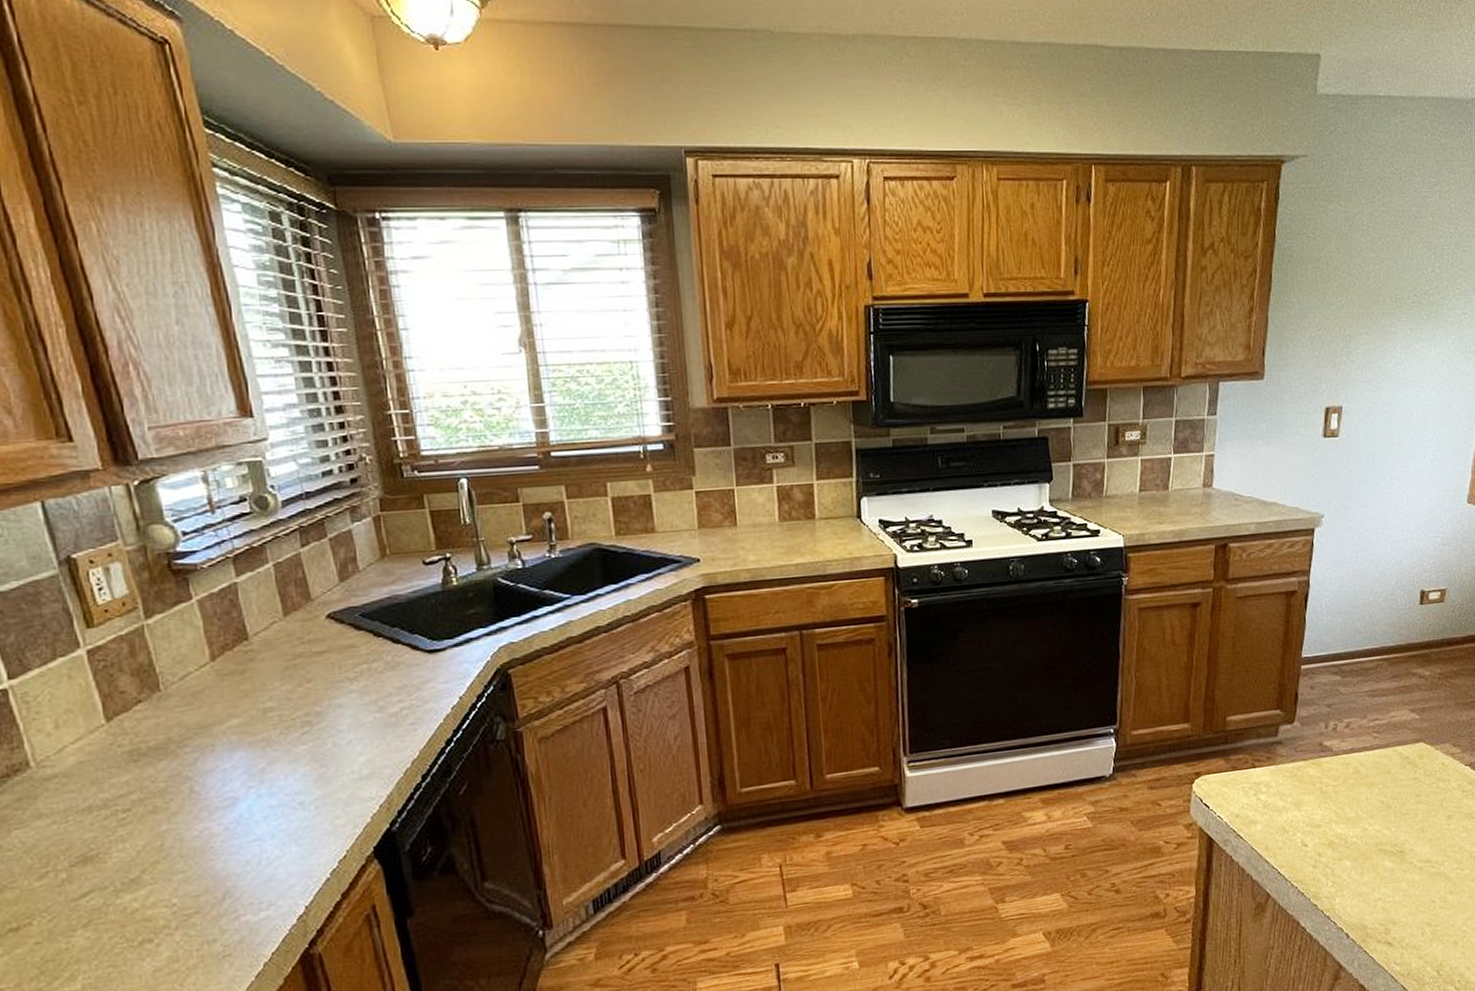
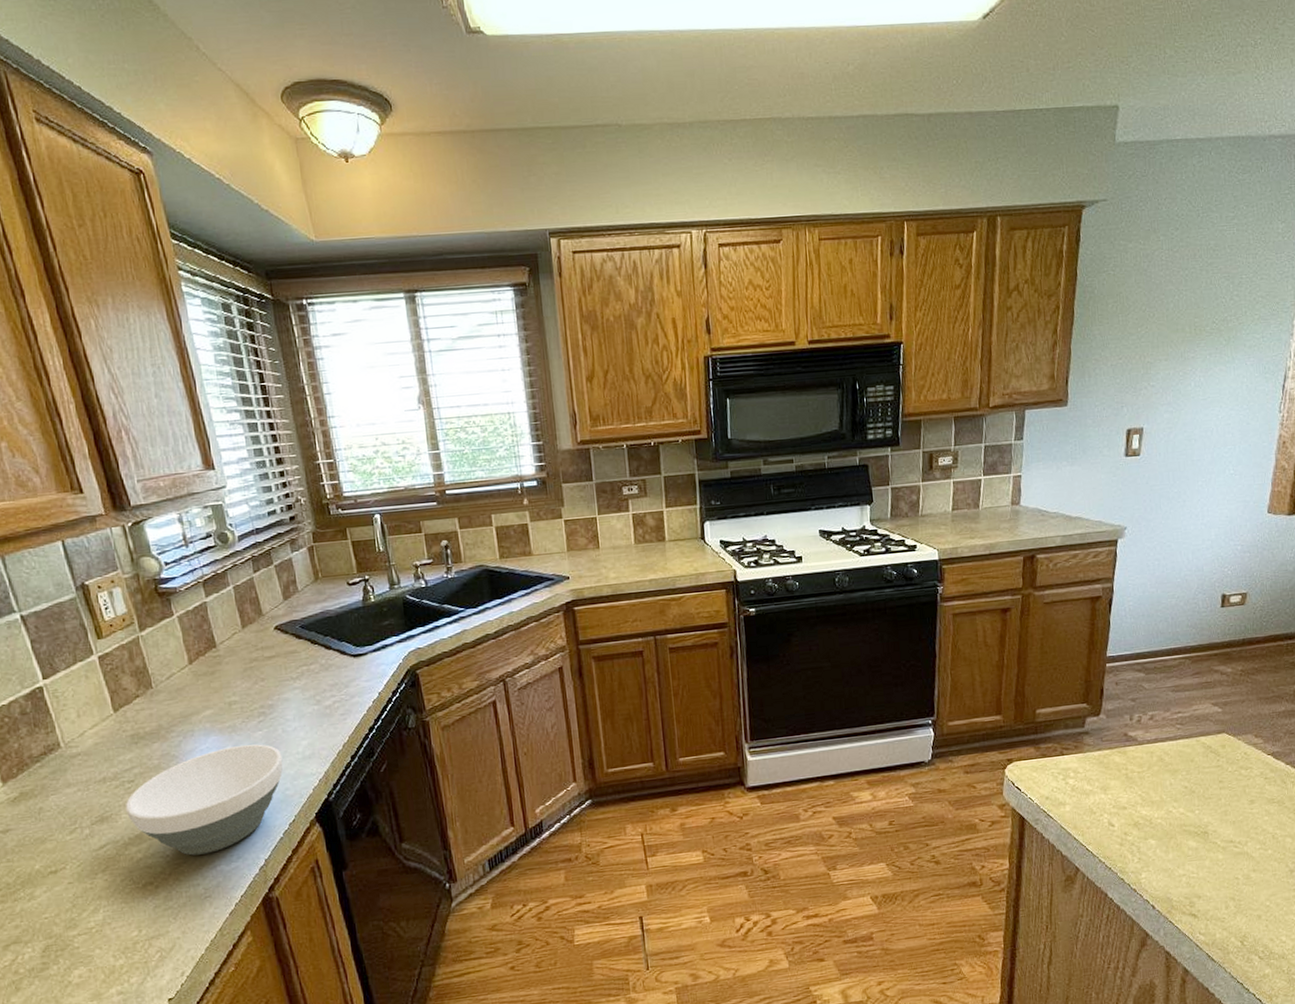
bowl: none [117,761,333,904] -> present [125,744,283,856]

